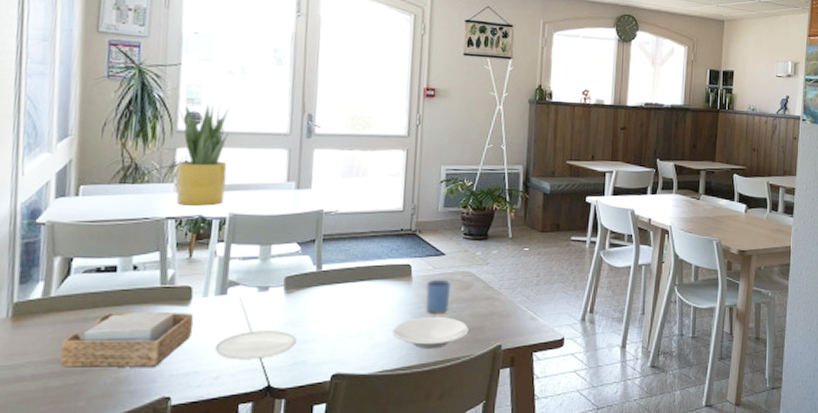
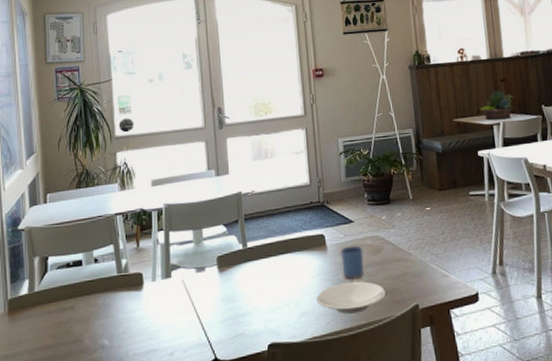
napkin holder: present [59,312,194,368] -> none [46,296,148,353]
planter: present [175,103,231,206] -> none [113,109,159,202]
plate: present [214,331,297,360] -> none [167,306,234,336]
succulent planter: none [596,138,631,168] -> present [480,90,514,120]

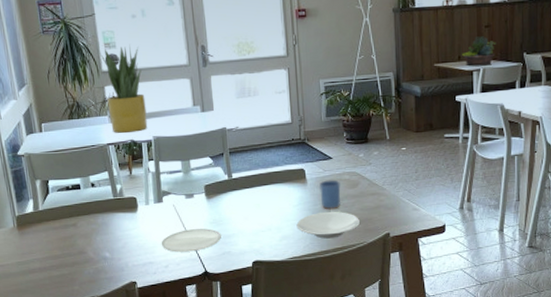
planter: none [113,109,159,202] -> present [99,45,148,133]
plate: none [167,306,234,336] -> present [161,228,221,252]

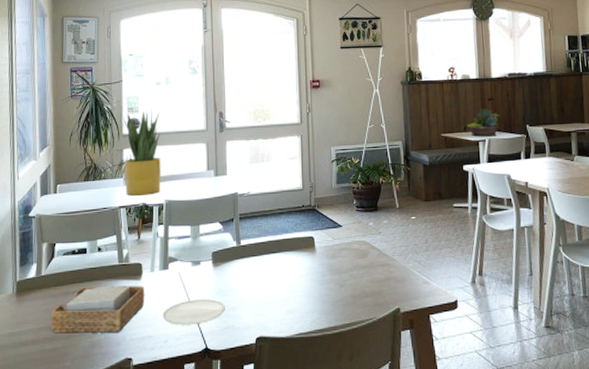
napkin holder: none [53,217,143,262] -> present [50,286,145,334]
saucer: present [296,211,361,239] -> none [304,283,370,313]
mug: present [318,180,341,209] -> none [327,249,350,280]

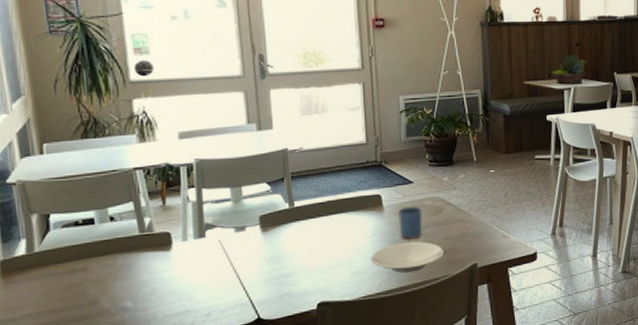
napkin holder: present [50,286,145,334] -> none [53,257,179,317]
planter: present [122,110,161,196] -> none [126,51,188,155]
plate: present [162,299,225,325] -> none [201,266,279,297]
saucer: none [304,283,370,313] -> present [371,241,445,273]
mug: none [327,249,350,280] -> present [397,206,423,239]

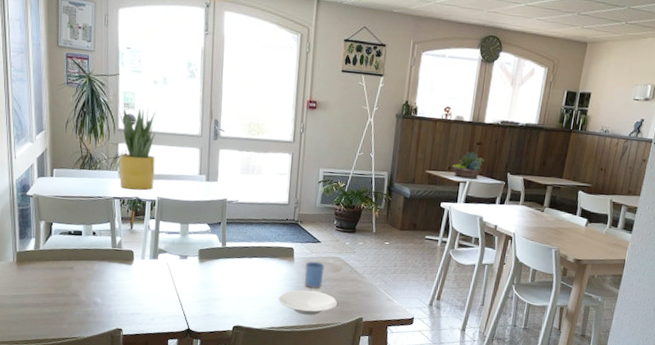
planter: none [126,51,188,155] -> present [118,108,156,190]

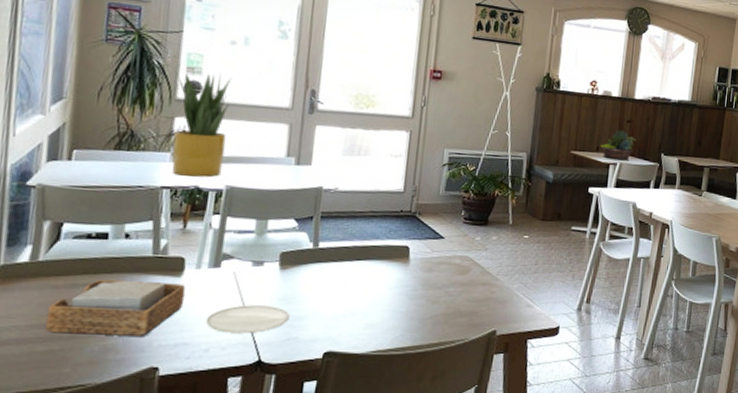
napkin holder: none [48,264,136,306] -> present [45,280,186,336]
plate: none [150,287,208,309] -> present [205,305,290,334]
saucer: present [278,290,338,315] -> none [387,299,465,332]
mug: present [304,261,325,288] -> none [422,262,449,296]

